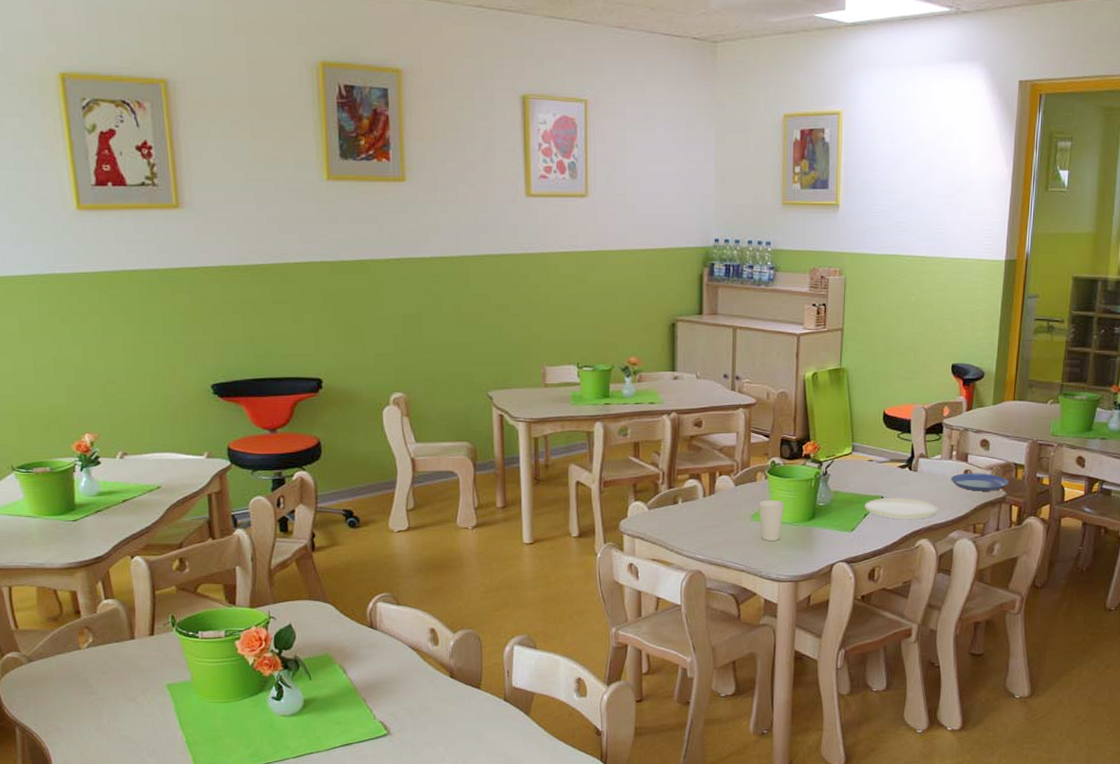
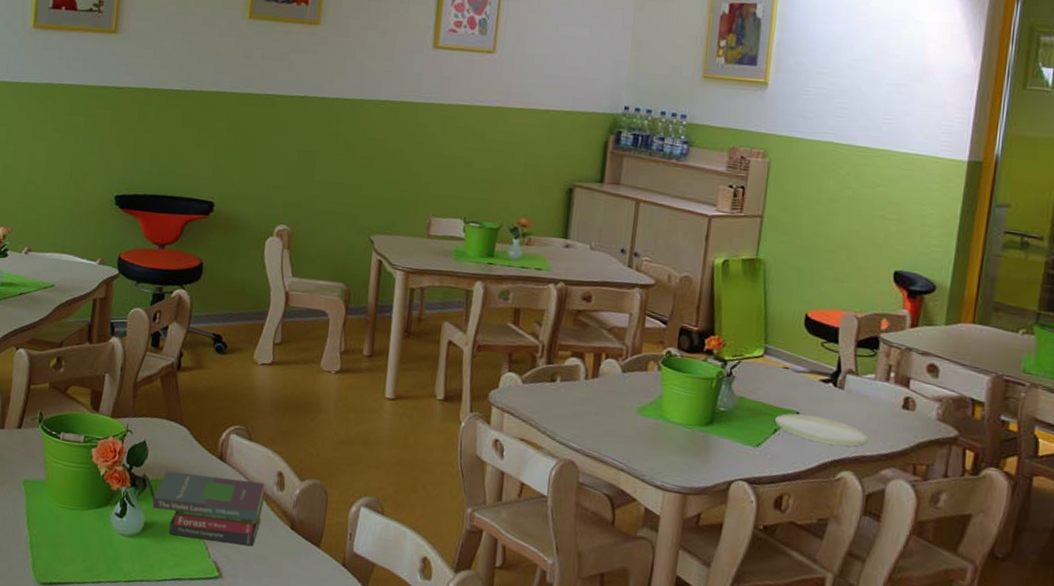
books: none [308,641,421,706] -> present [152,470,265,547]
cup: present [758,499,784,542] -> none [647,393,678,443]
plate: present [951,473,1009,491] -> none [886,400,963,429]

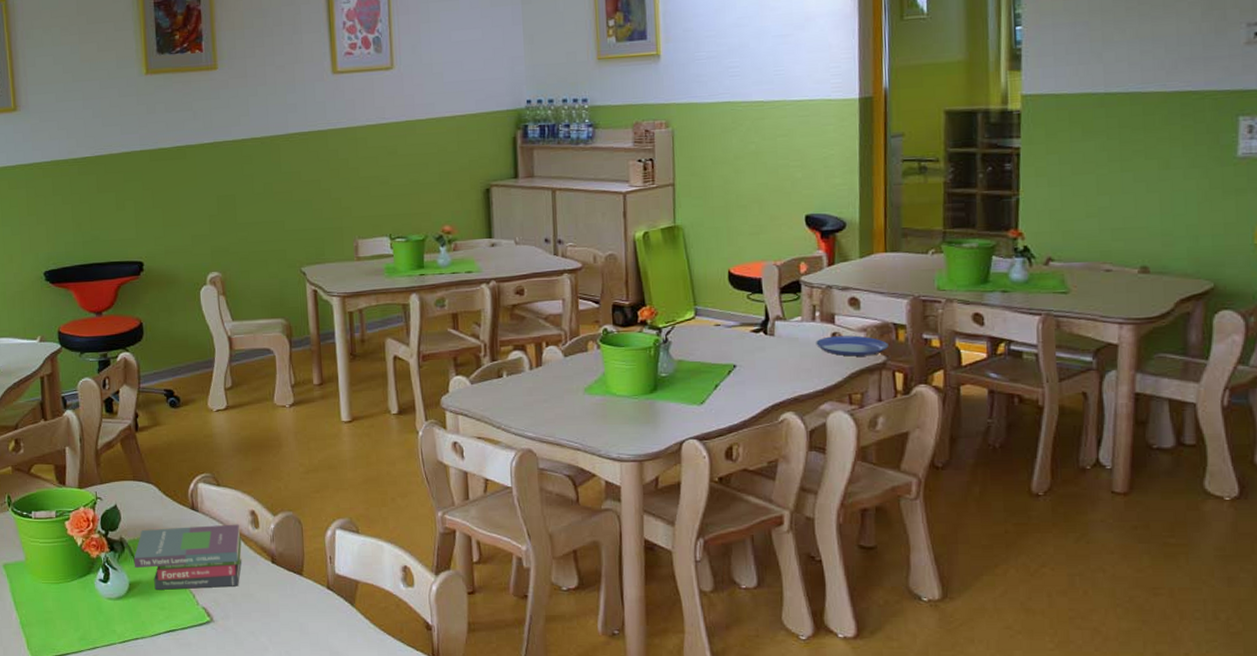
plate: present [774,413,868,447] -> none [713,365,804,391]
plate: none [886,400,963,429] -> present [816,335,889,357]

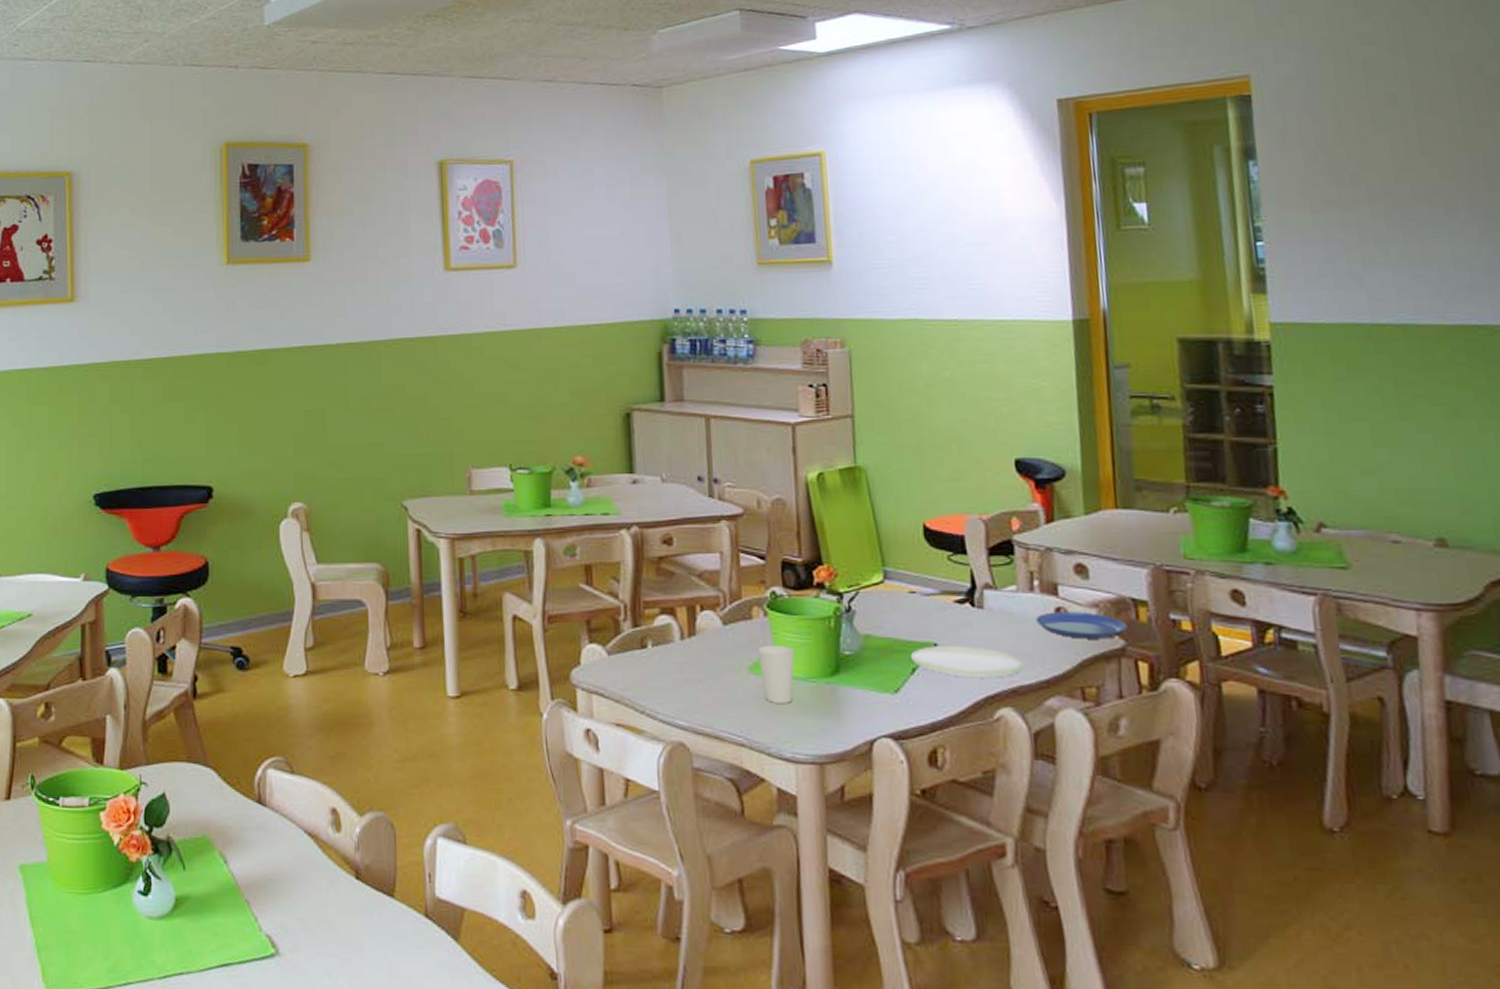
books: present [133,524,242,590] -> none [182,824,320,909]
cup: none [592,370,621,417] -> present [757,644,795,705]
plate: none [713,365,804,391] -> present [910,644,1023,678]

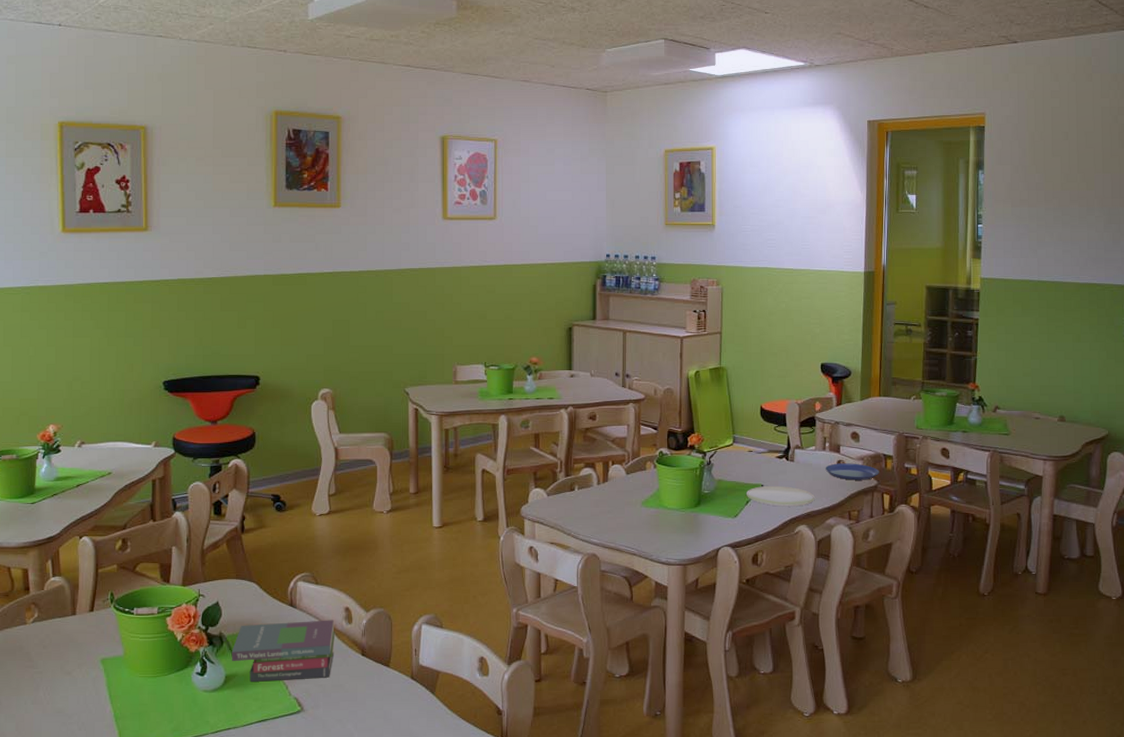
books: none [182,824,320,909] -> present [231,620,336,682]
cup: present [757,644,795,705] -> none [648,487,672,527]

